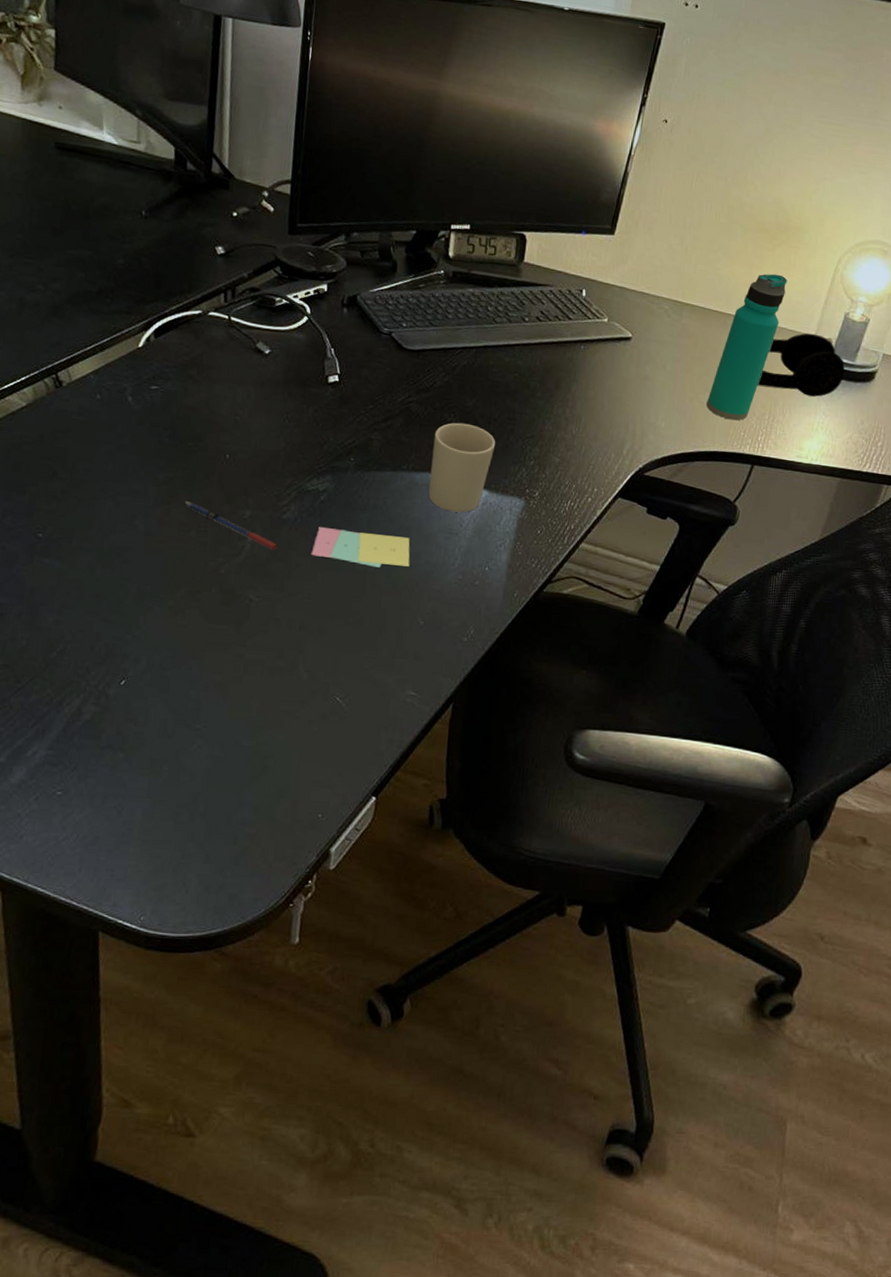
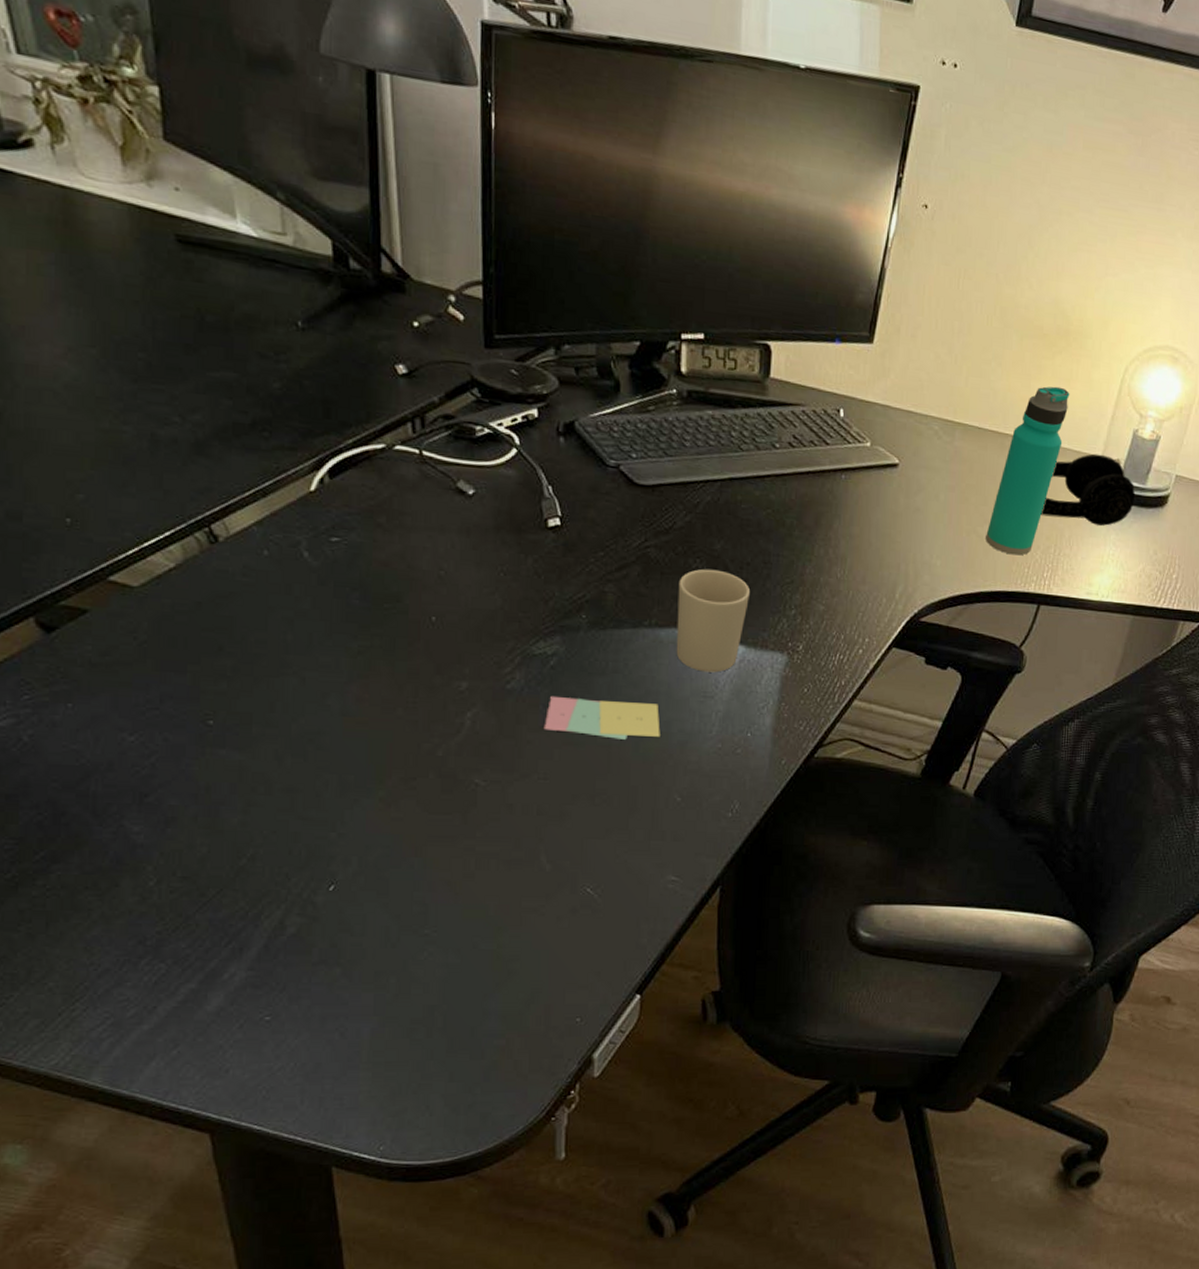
pen: present [183,501,279,550] -> none [385,674,505,725]

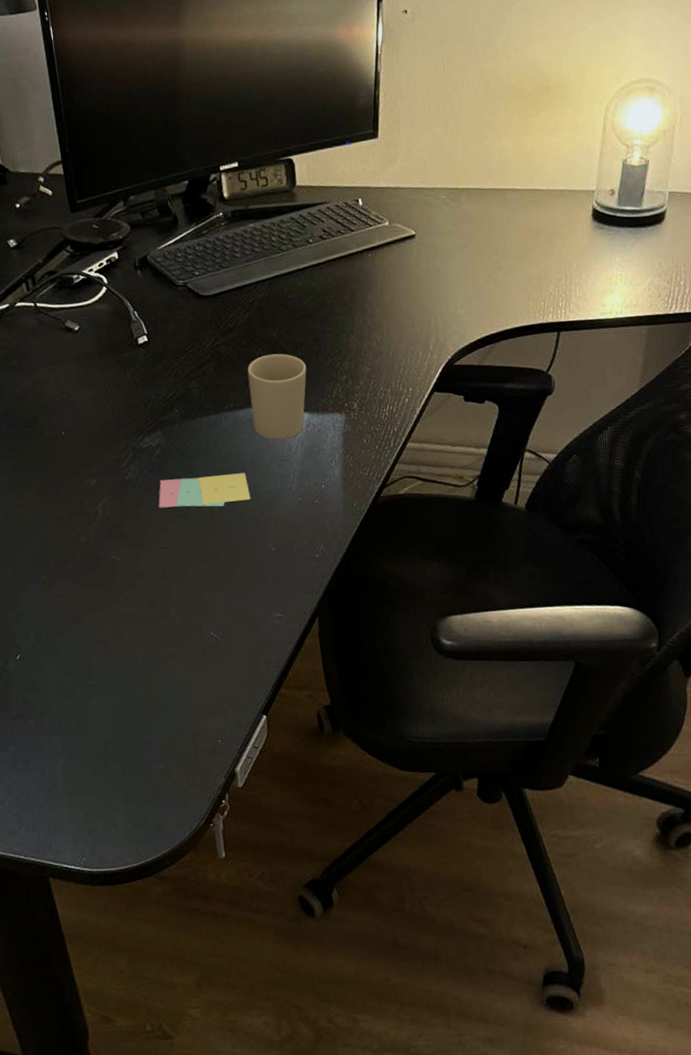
water bottle: present [986,386,1070,556] -> none [501,137,559,293]
headphones: present [1040,453,1135,526] -> none [548,188,633,254]

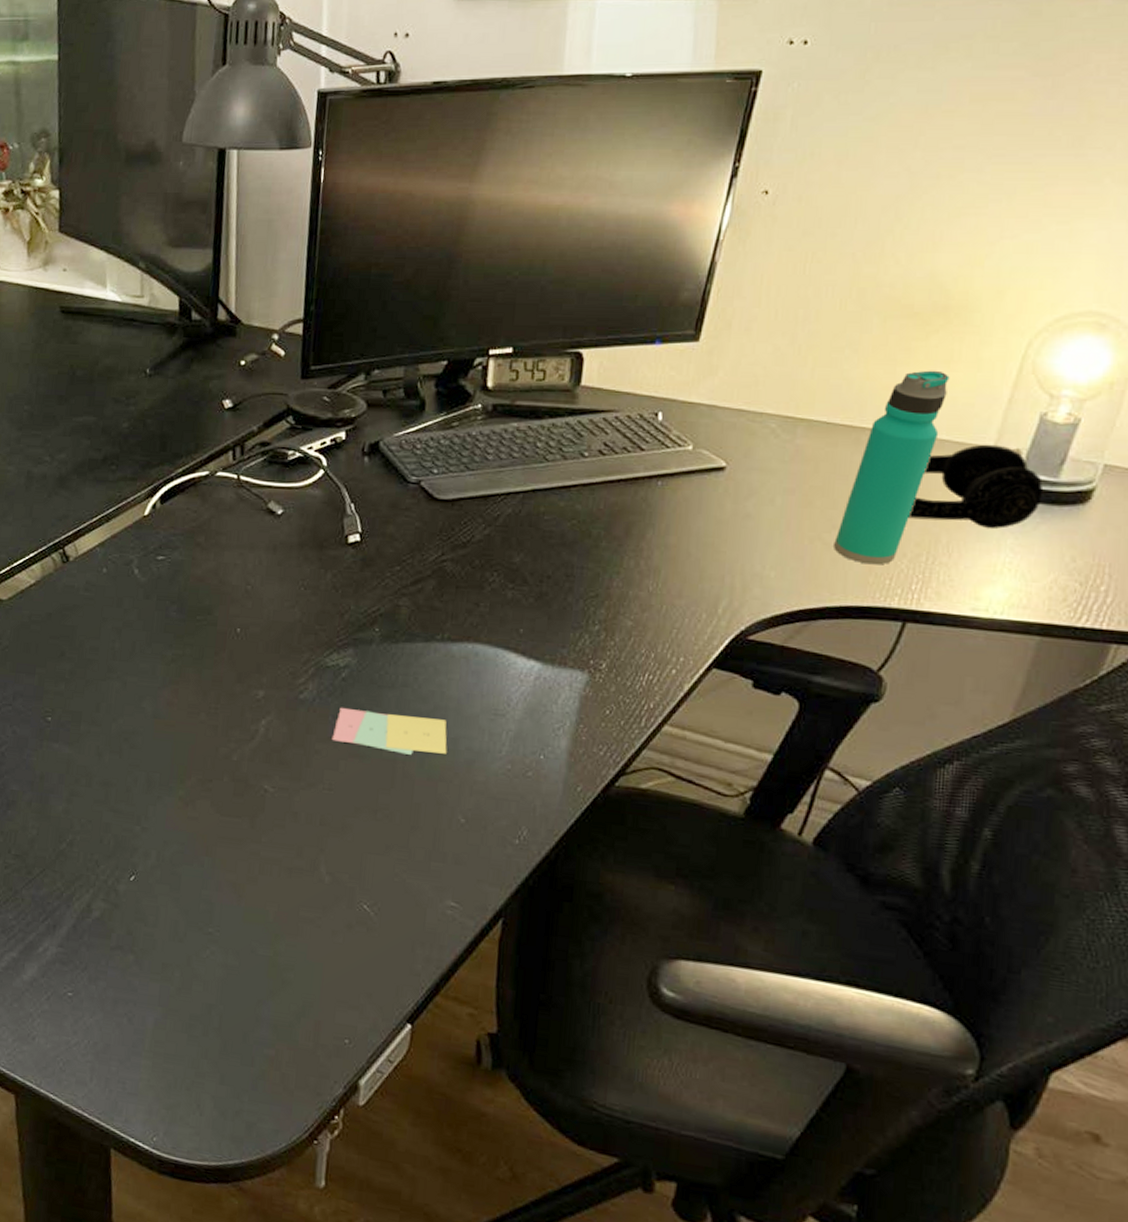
mug: present [247,353,307,440] -> none [467,582,550,690]
water bottle: none [501,137,559,293] -> present [834,370,950,565]
headphones: none [548,188,633,254] -> present [908,444,1043,528]

